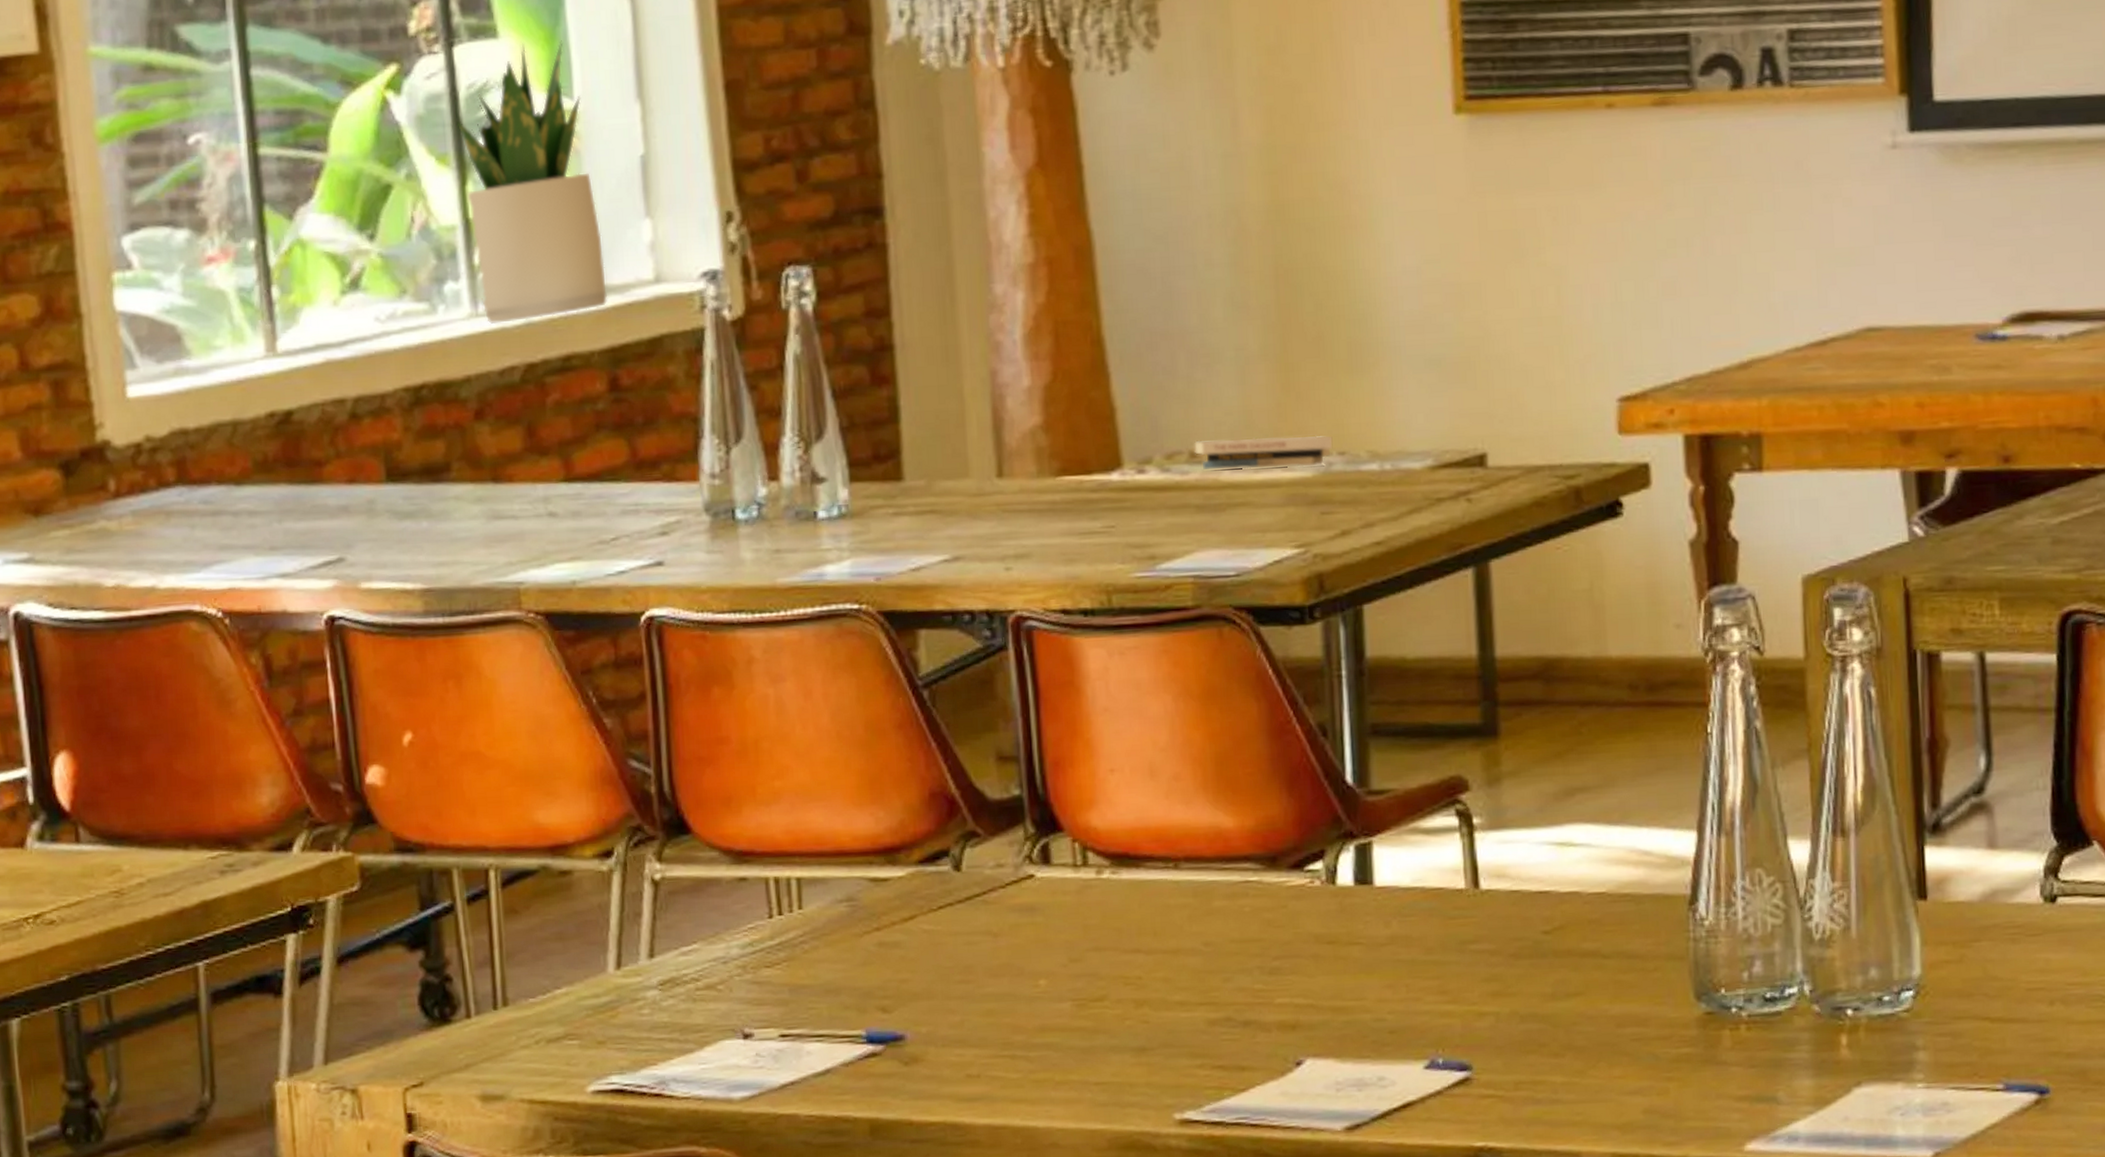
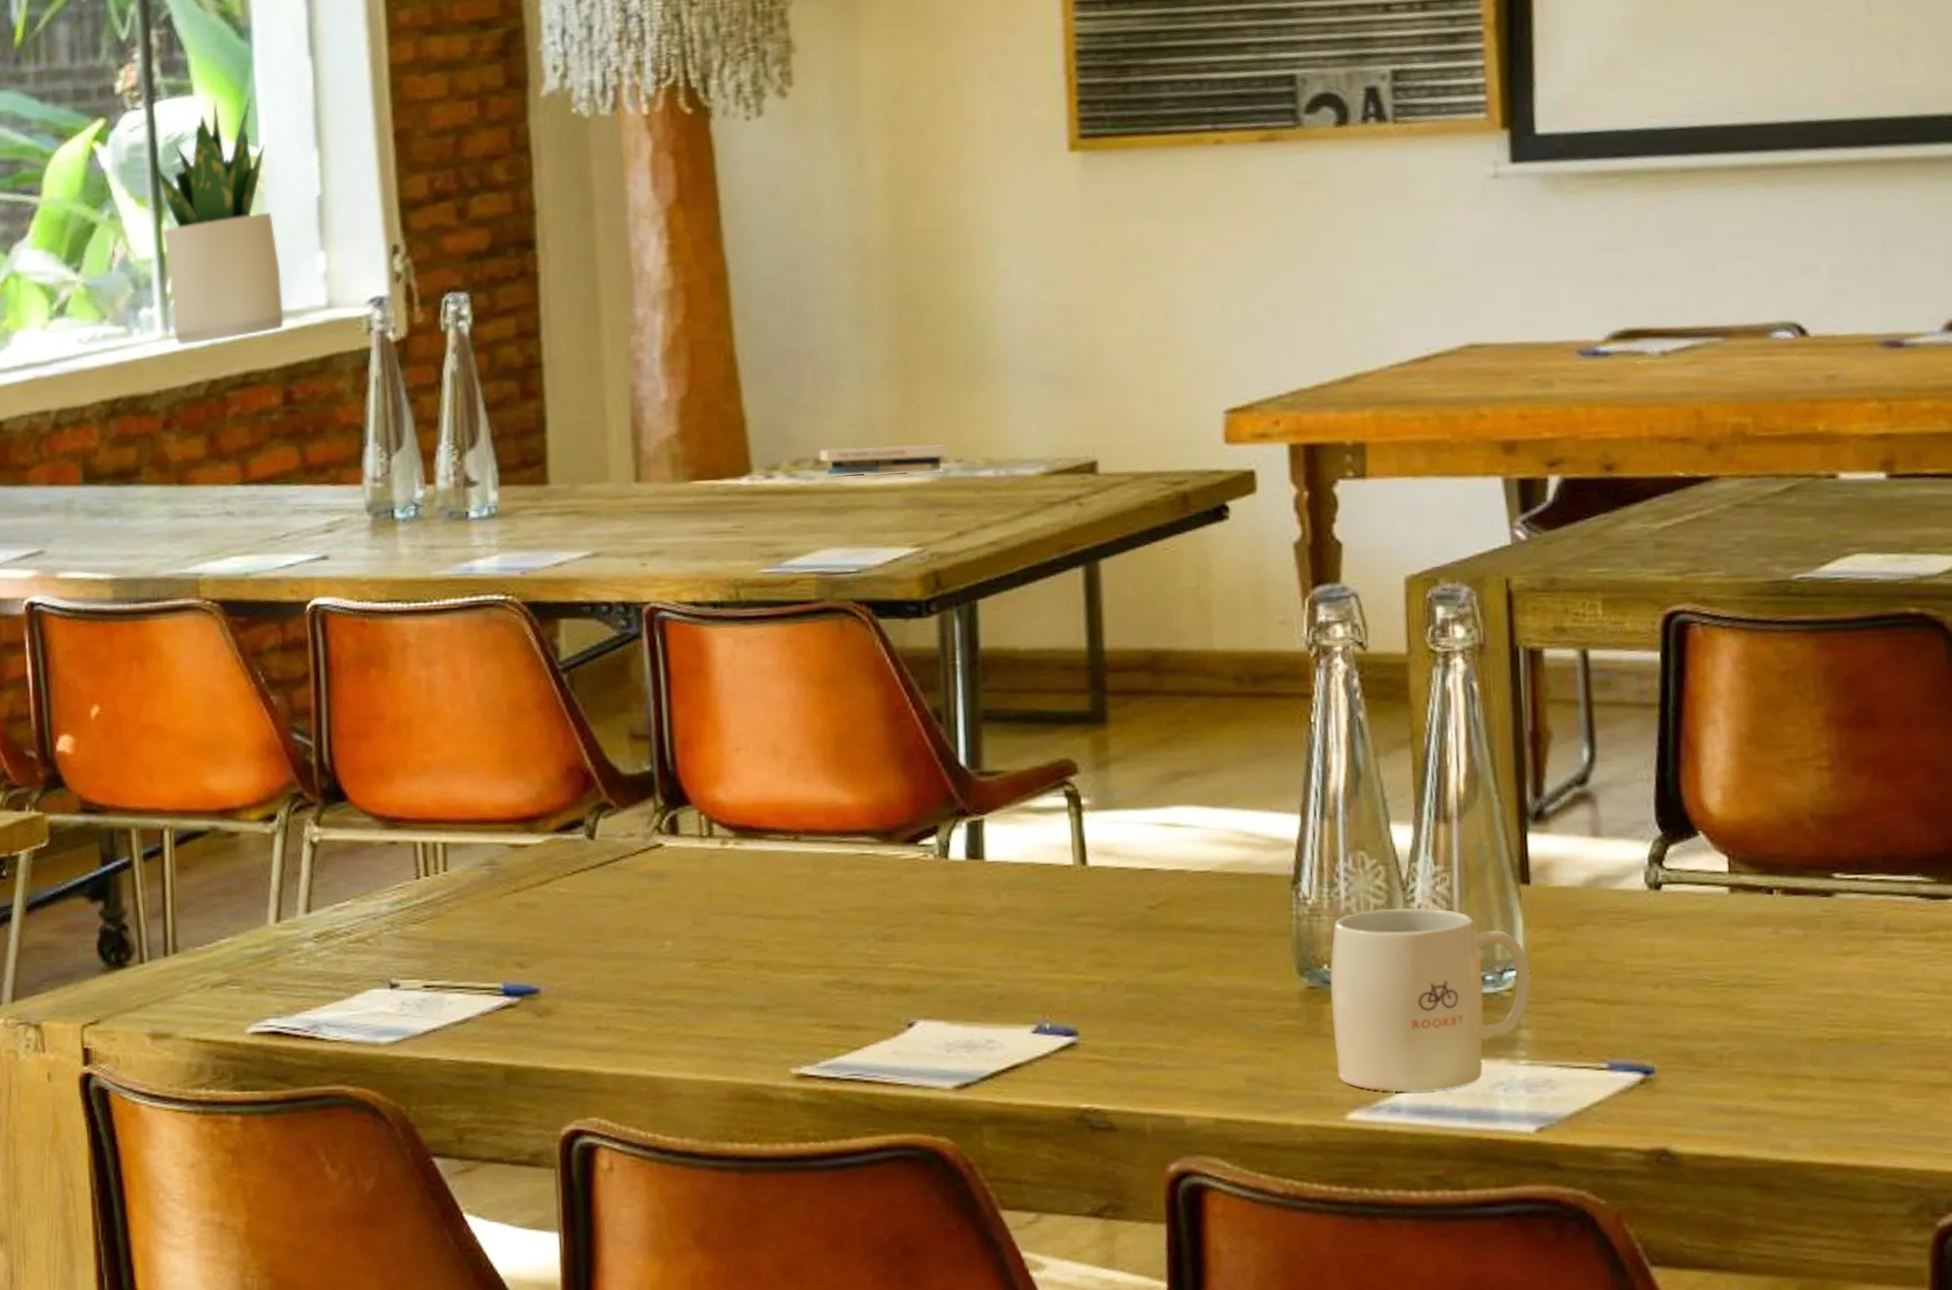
mug: none [1727,926,1928,1121] -> present [1330,907,1531,1093]

